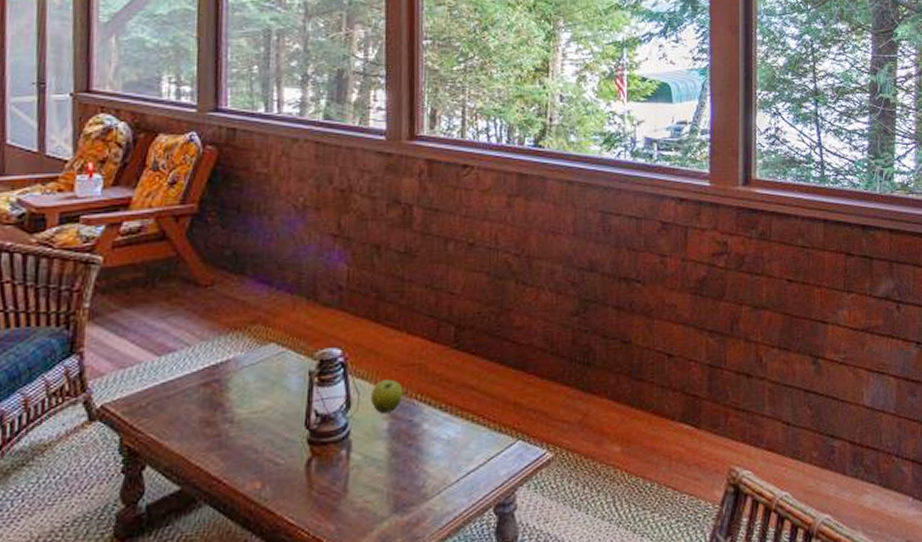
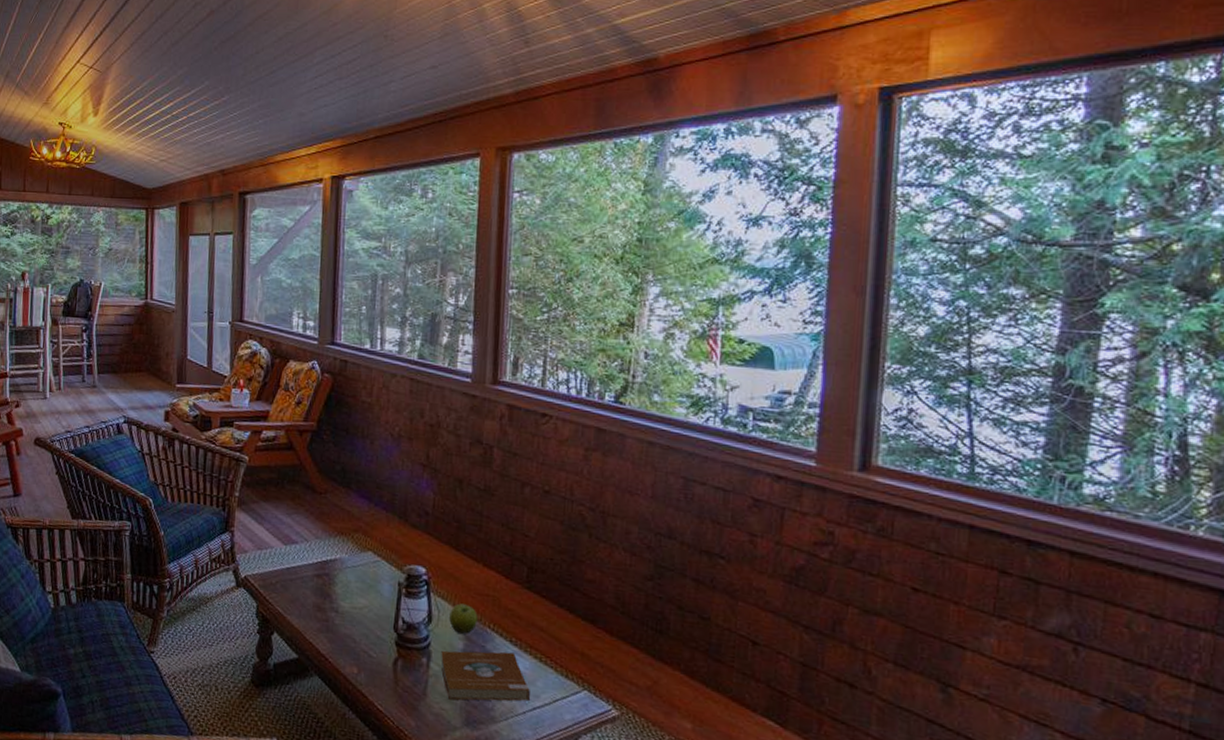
book: none [363,420,463,489] -> present [441,650,530,702]

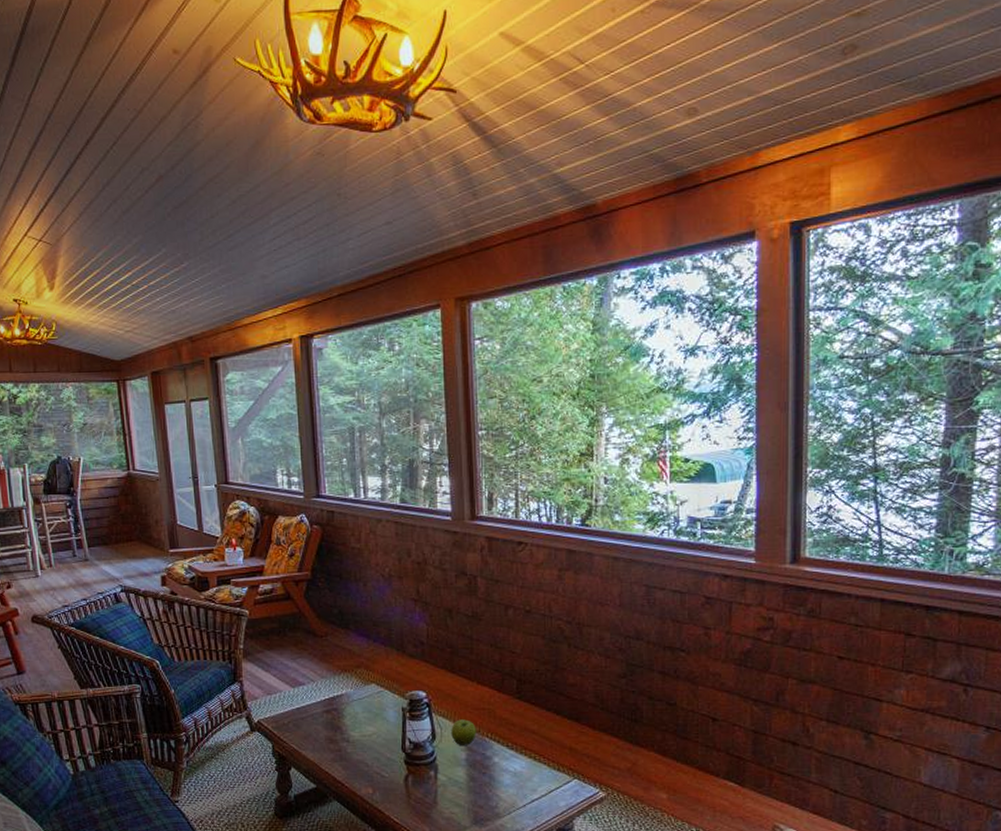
book: present [441,650,530,702] -> none [447,756,528,804]

